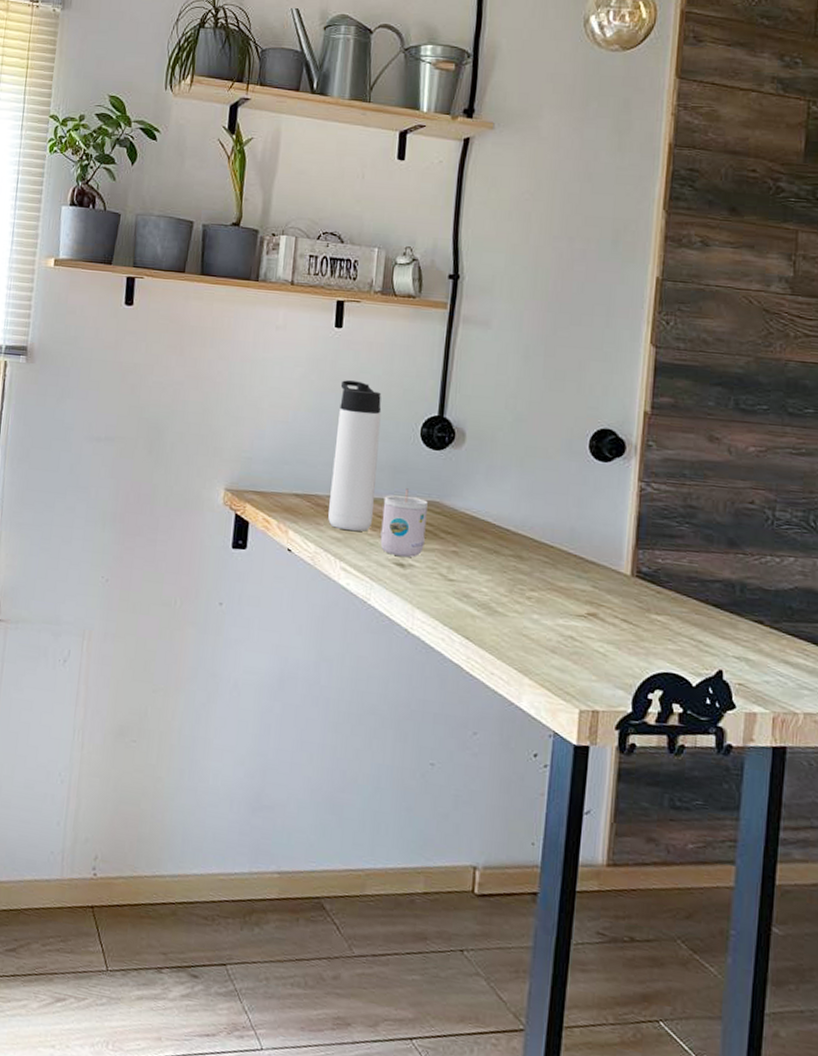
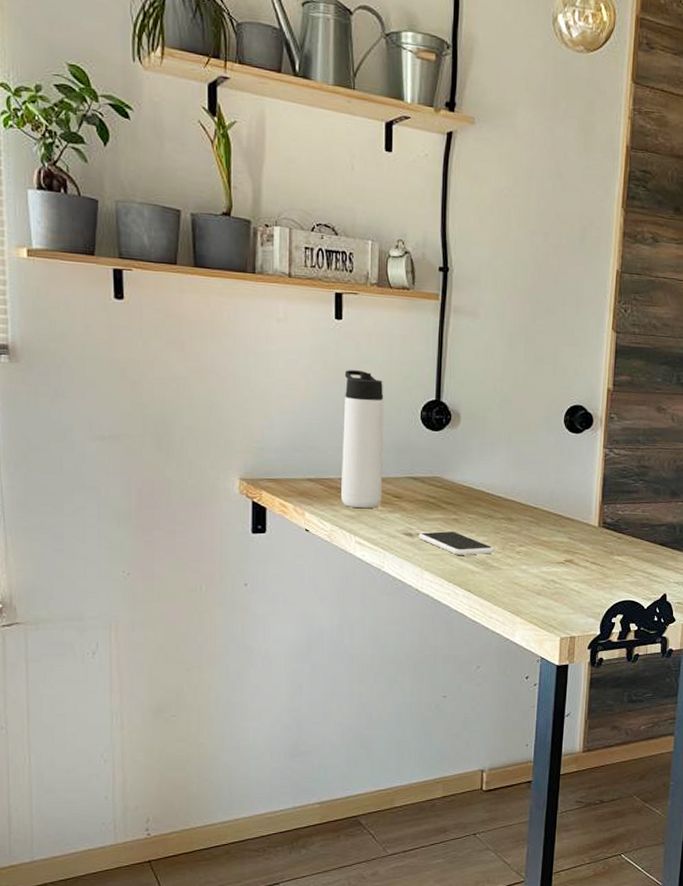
mug: present [380,488,428,558] -> none [390,467,430,528]
smartphone: none [411,563,501,596] -> present [418,531,495,555]

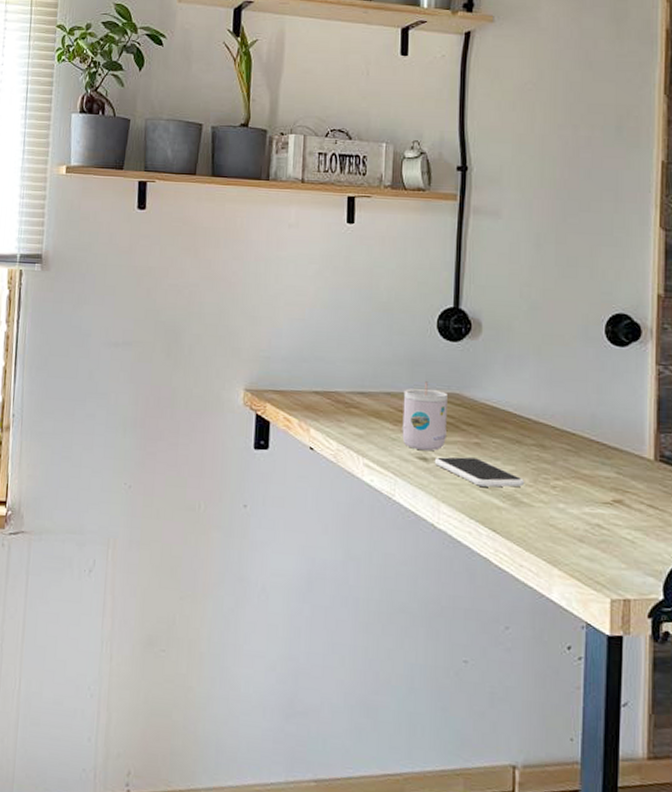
thermos bottle: present [341,370,384,509] -> none [349,275,397,427]
mug: none [390,467,430,528] -> present [402,381,448,451]

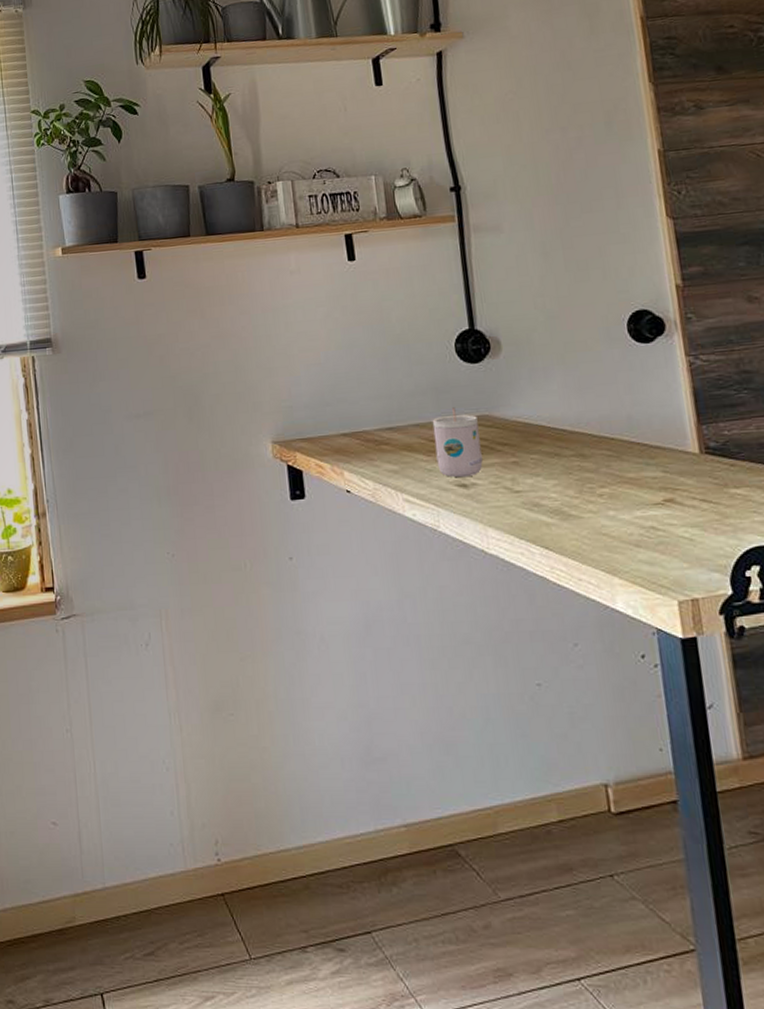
smartphone: present [434,457,525,488] -> none [474,477,571,505]

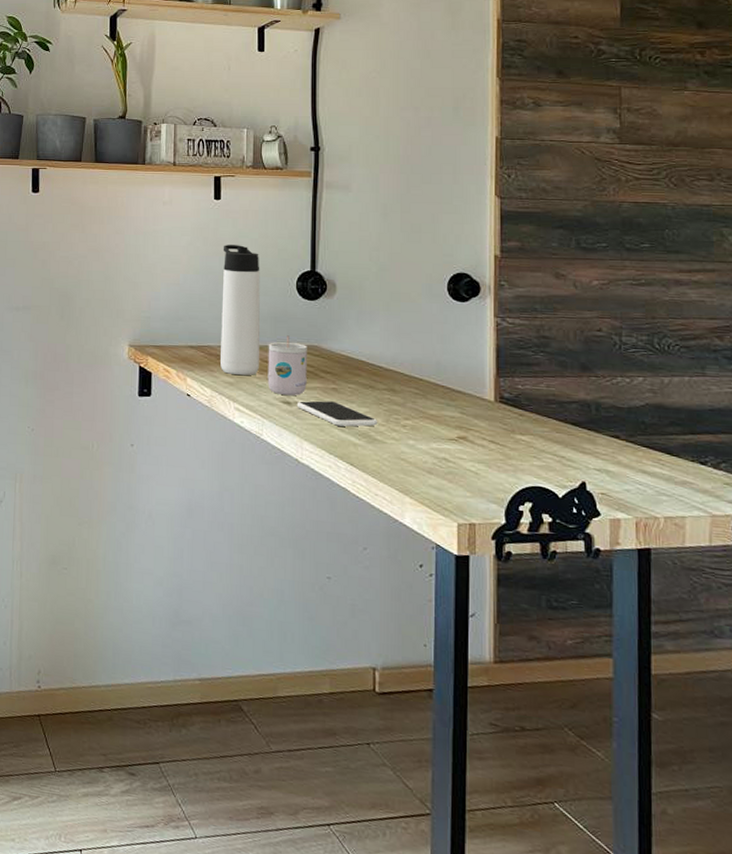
thermos bottle: none [365,310,426,461] -> present [220,245,260,376]
smartphone: none [474,477,571,505] -> present [296,400,378,427]

